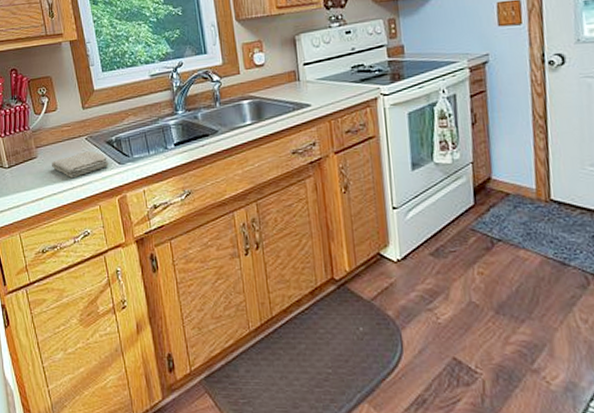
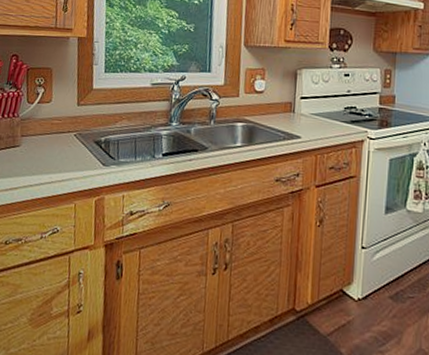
washcloth: present [52,151,110,179] -> none [34,147,94,173]

